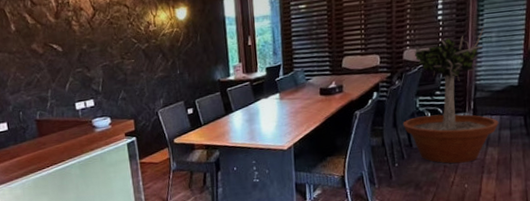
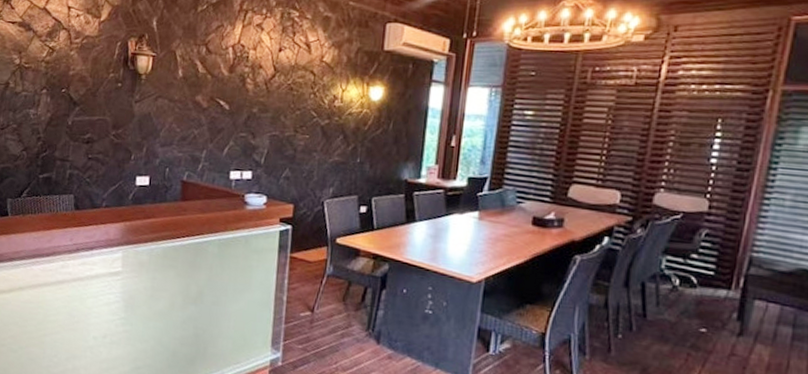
potted tree: present [403,25,499,164] -> none [638,182,778,357]

